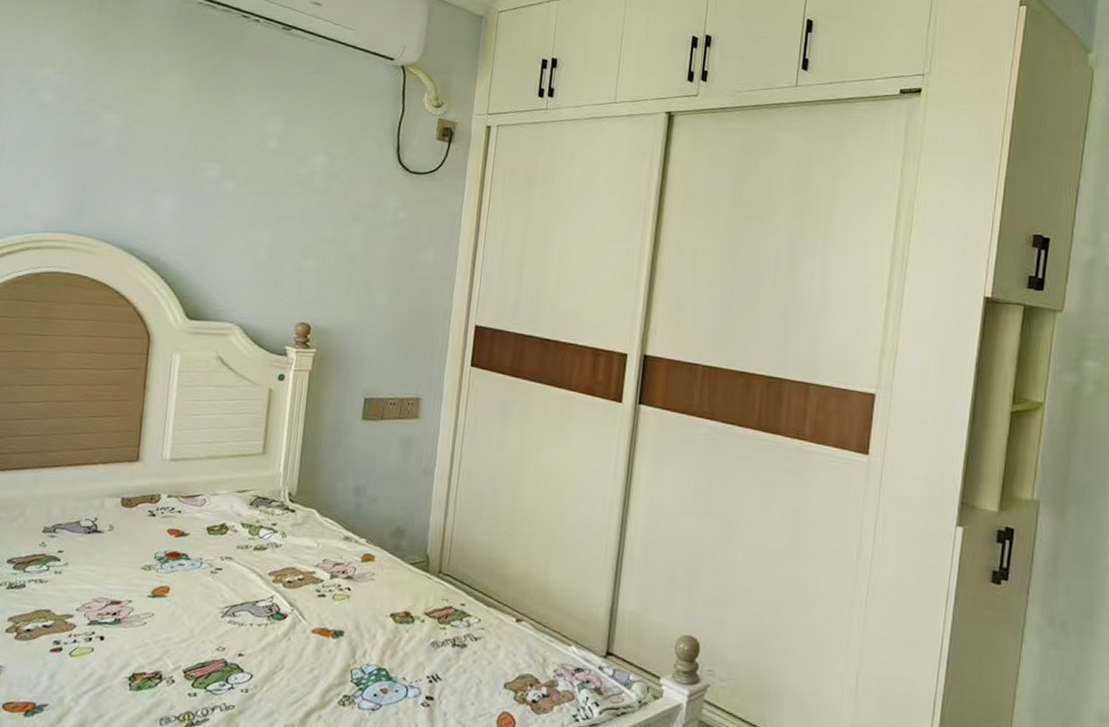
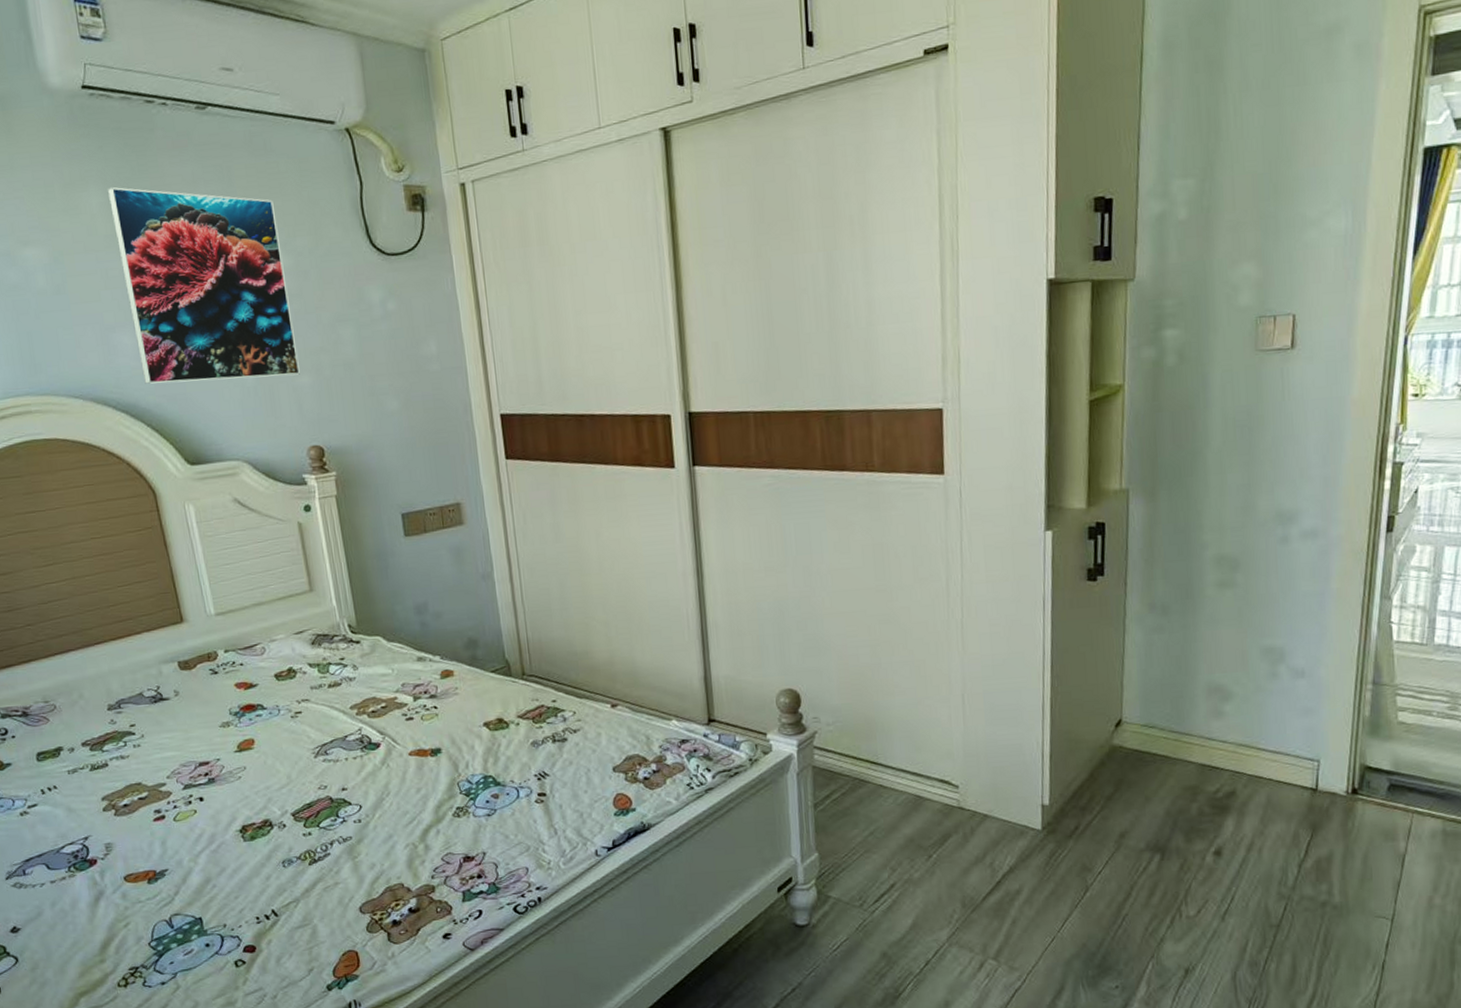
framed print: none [171,76,325,259] -> present [107,186,300,384]

